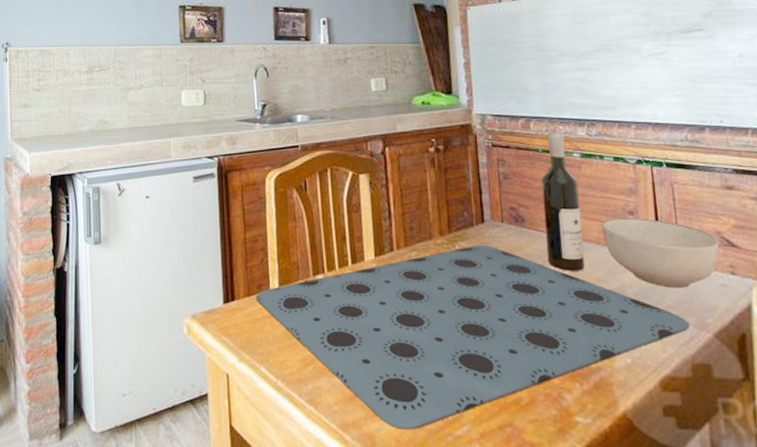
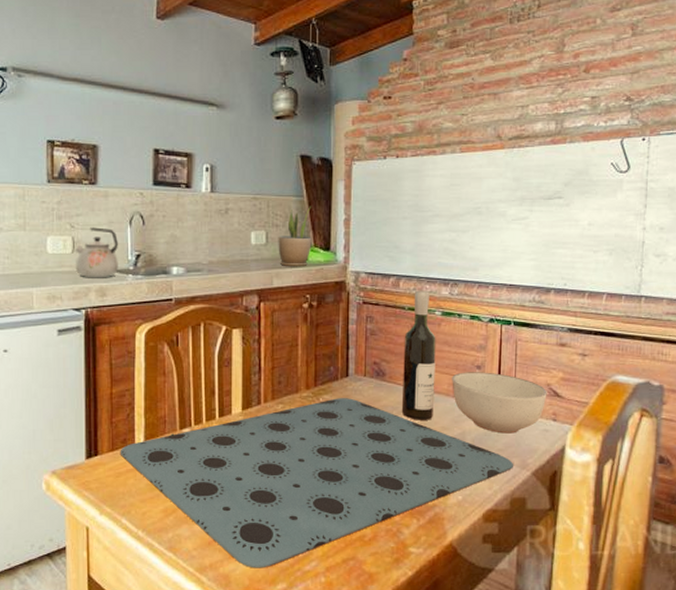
kettle: none [207,80,246,128] -> present [75,227,118,278]
potted plant: none [398,51,433,112] -> present [278,206,312,267]

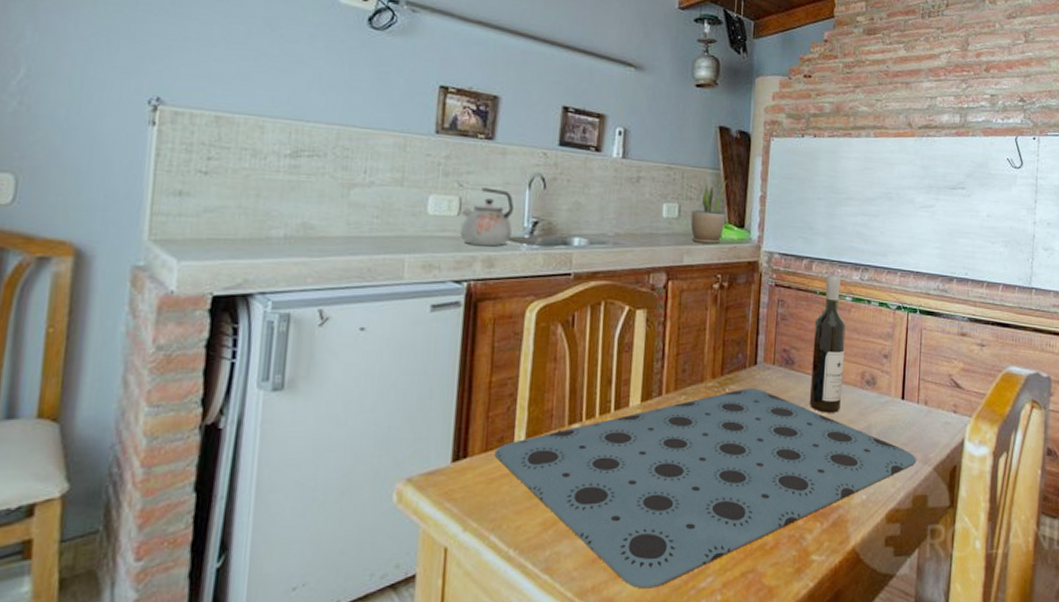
bowl: present [452,372,547,434] -> none [859,361,949,427]

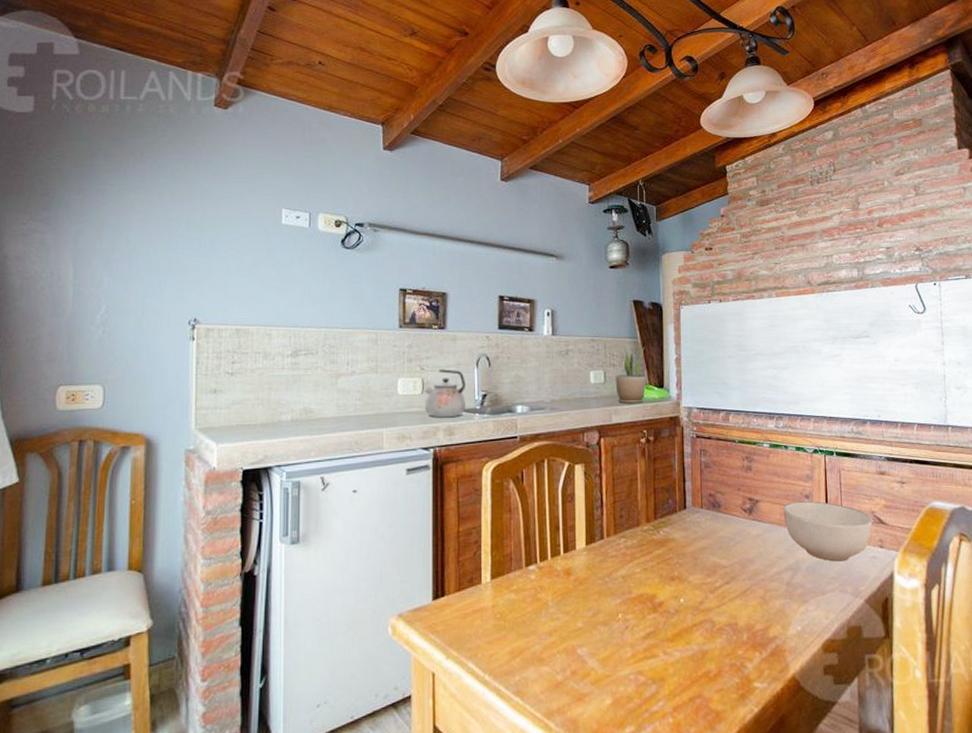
placemat: present [494,388,916,589] -> none [466,530,847,711]
bottle: present [809,274,846,413] -> none [736,424,769,551]
bowl: none [859,361,949,427] -> present [783,501,872,562]

